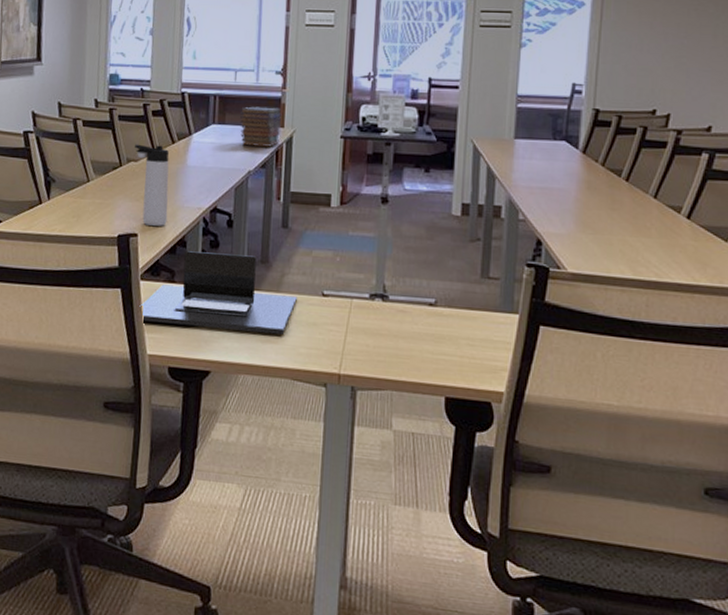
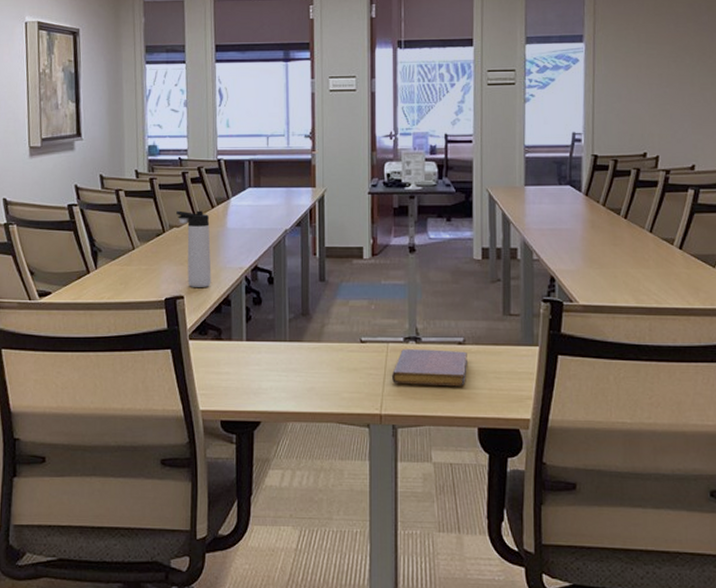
laptop: present [139,251,297,334] -> none [190,309,337,381]
book stack: present [240,106,281,147] -> none [274,169,312,206]
notebook: none [353,306,438,352] -> present [391,349,467,387]

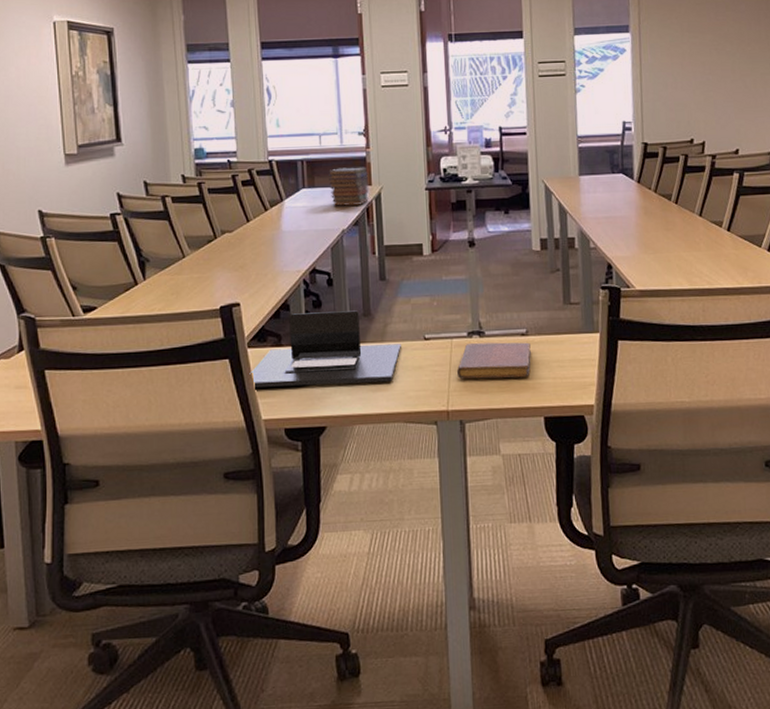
thermos bottle: present [176,210,212,287] -> none [228,214,268,294]
laptop: none [190,309,337,381] -> present [249,310,401,387]
book stack: none [274,169,312,206] -> present [329,167,369,206]

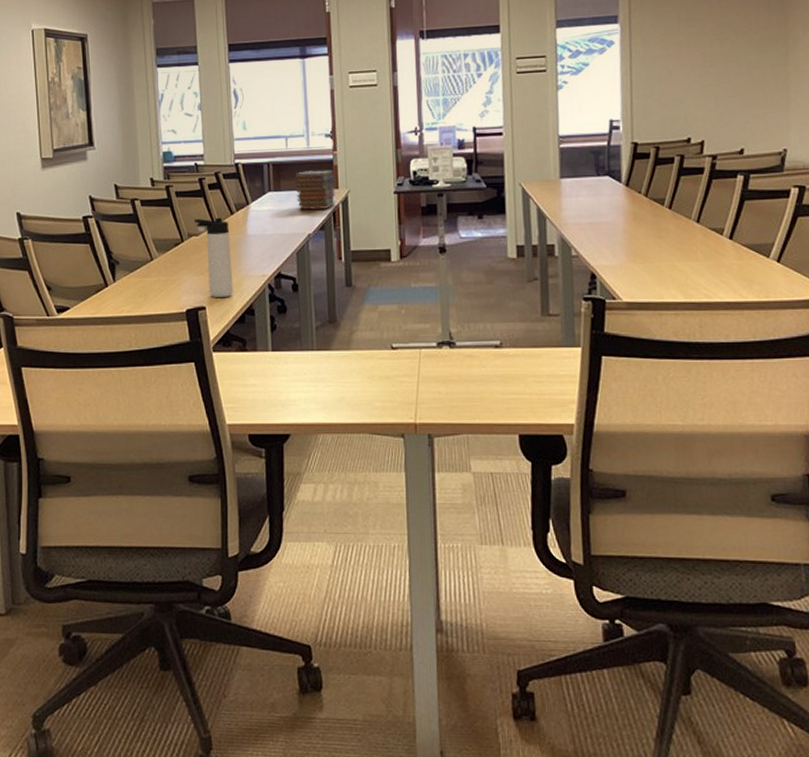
thermos bottle: none [228,214,268,294] -> present [195,217,233,297]
laptop: present [249,310,401,387] -> none [214,317,367,392]
notebook: present [456,342,531,379] -> none [425,354,505,392]

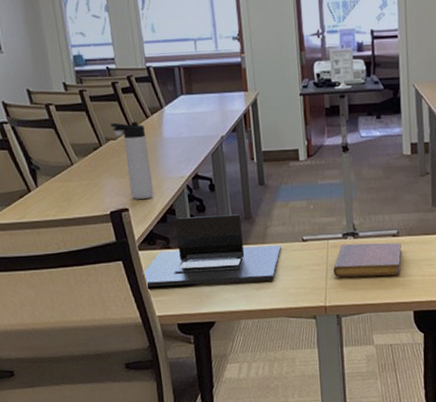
laptop: none [214,317,367,392] -> present [142,214,281,287]
book stack: present [295,170,335,210] -> none [205,72,246,113]
notebook: none [425,354,505,392] -> present [333,242,402,277]

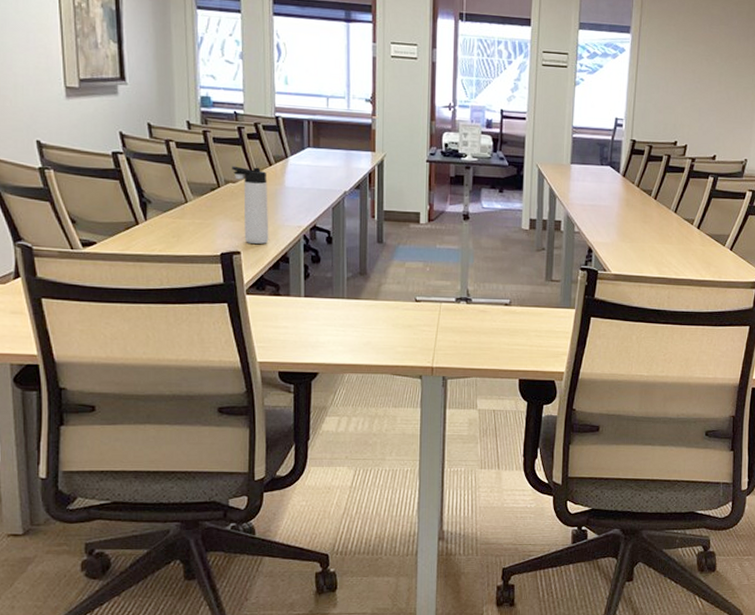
laptop: present [142,214,281,287] -> none [247,266,393,336]
notebook: present [333,242,402,277] -> none [443,309,512,343]

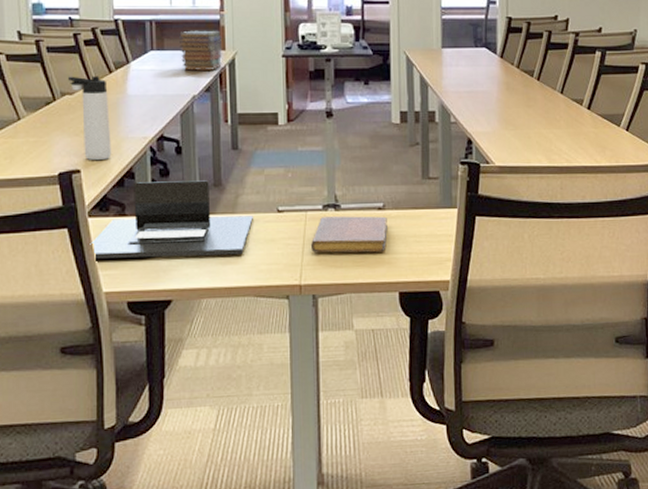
laptop: none [247,266,393,336] -> present [90,180,253,259]
book stack: none [334,131,372,170] -> present [179,30,222,71]
notebook: none [443,309,512,343] -> present [310,216,388,253]

